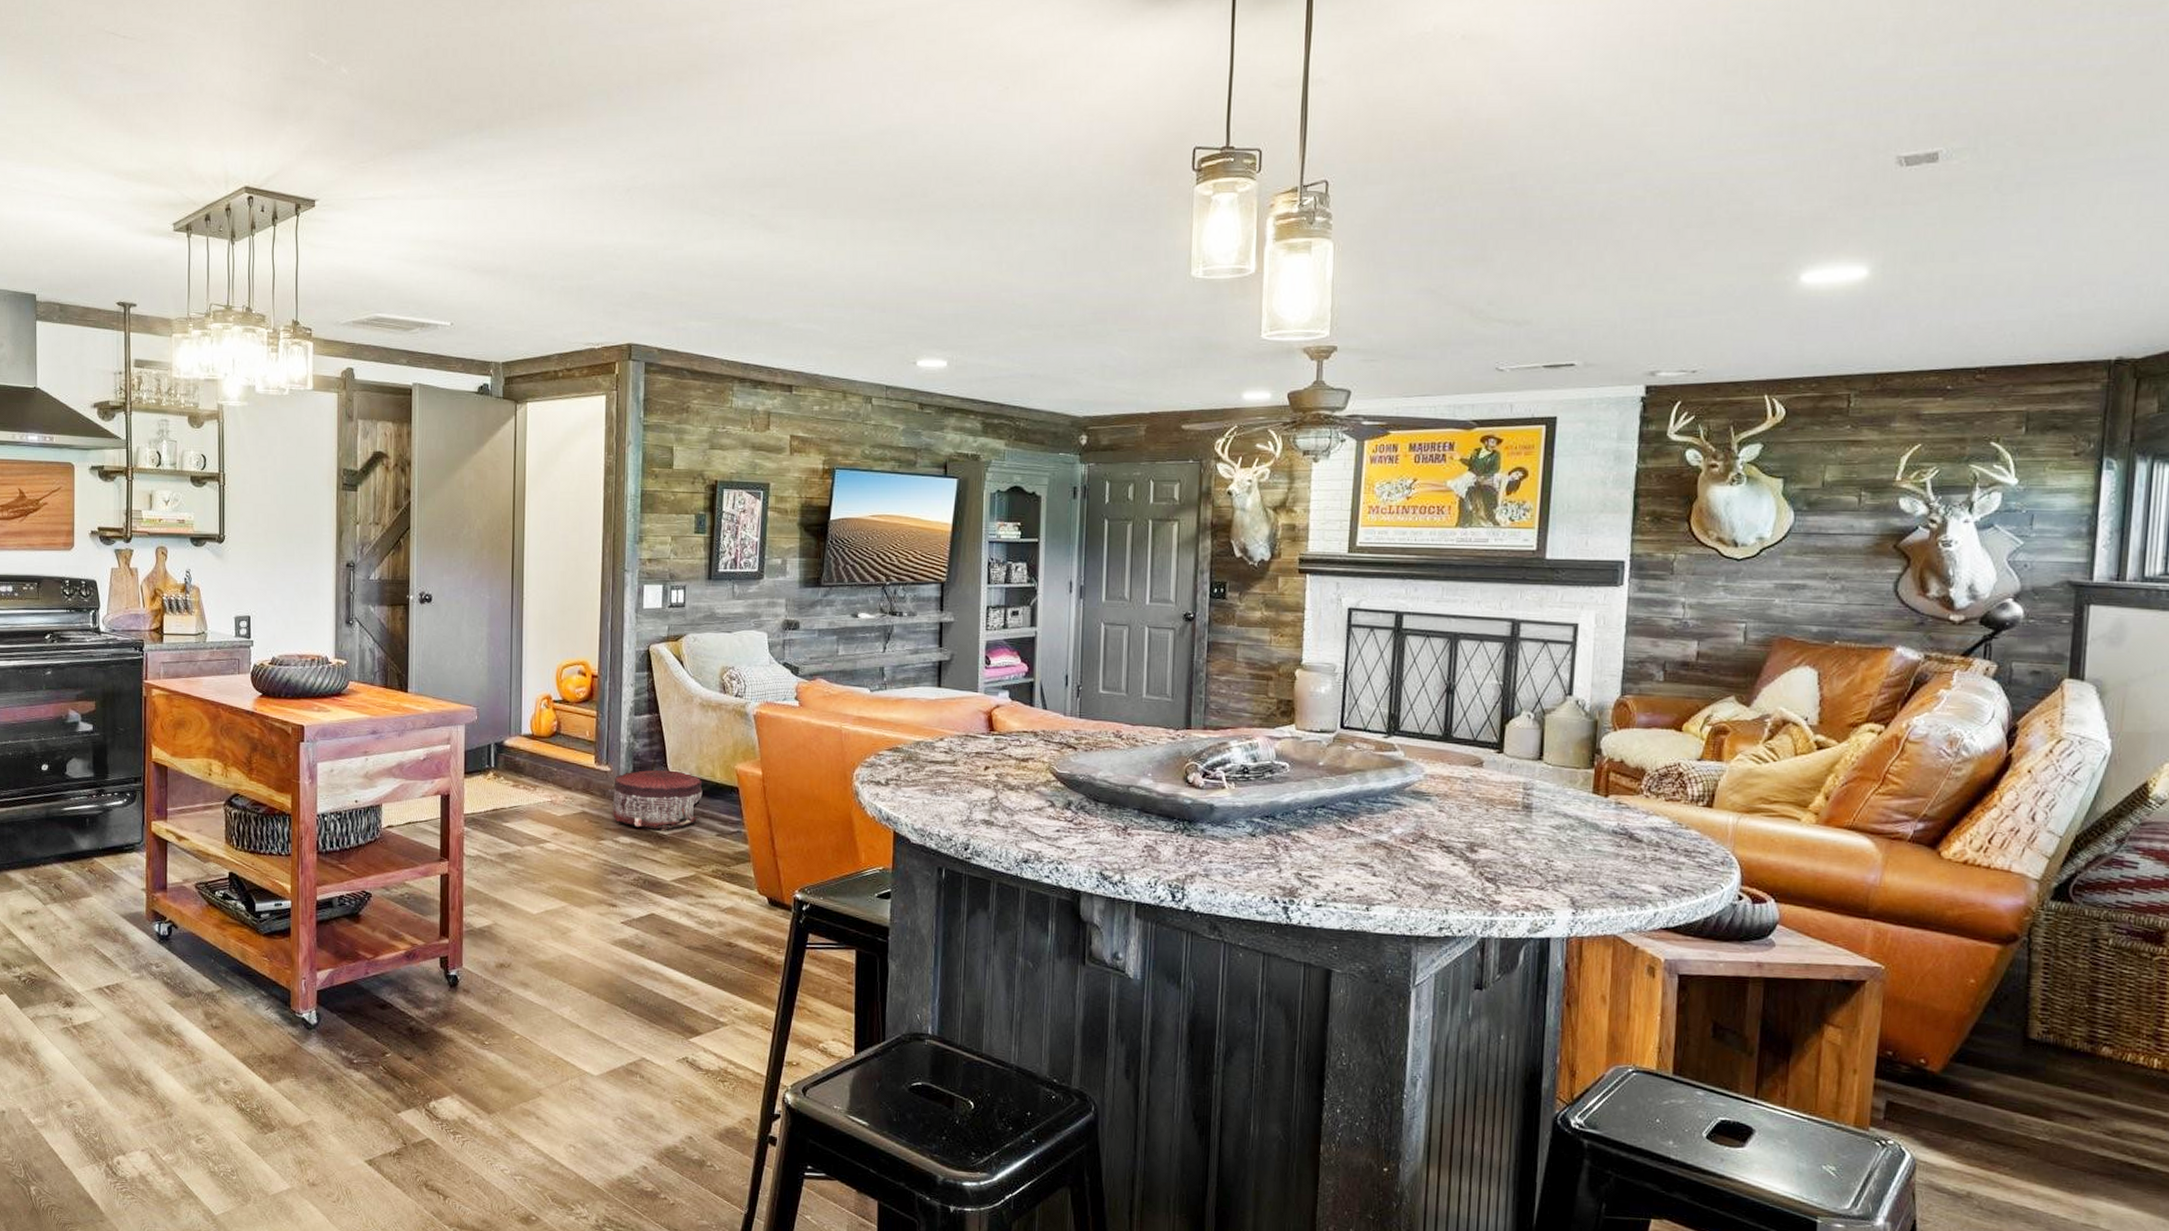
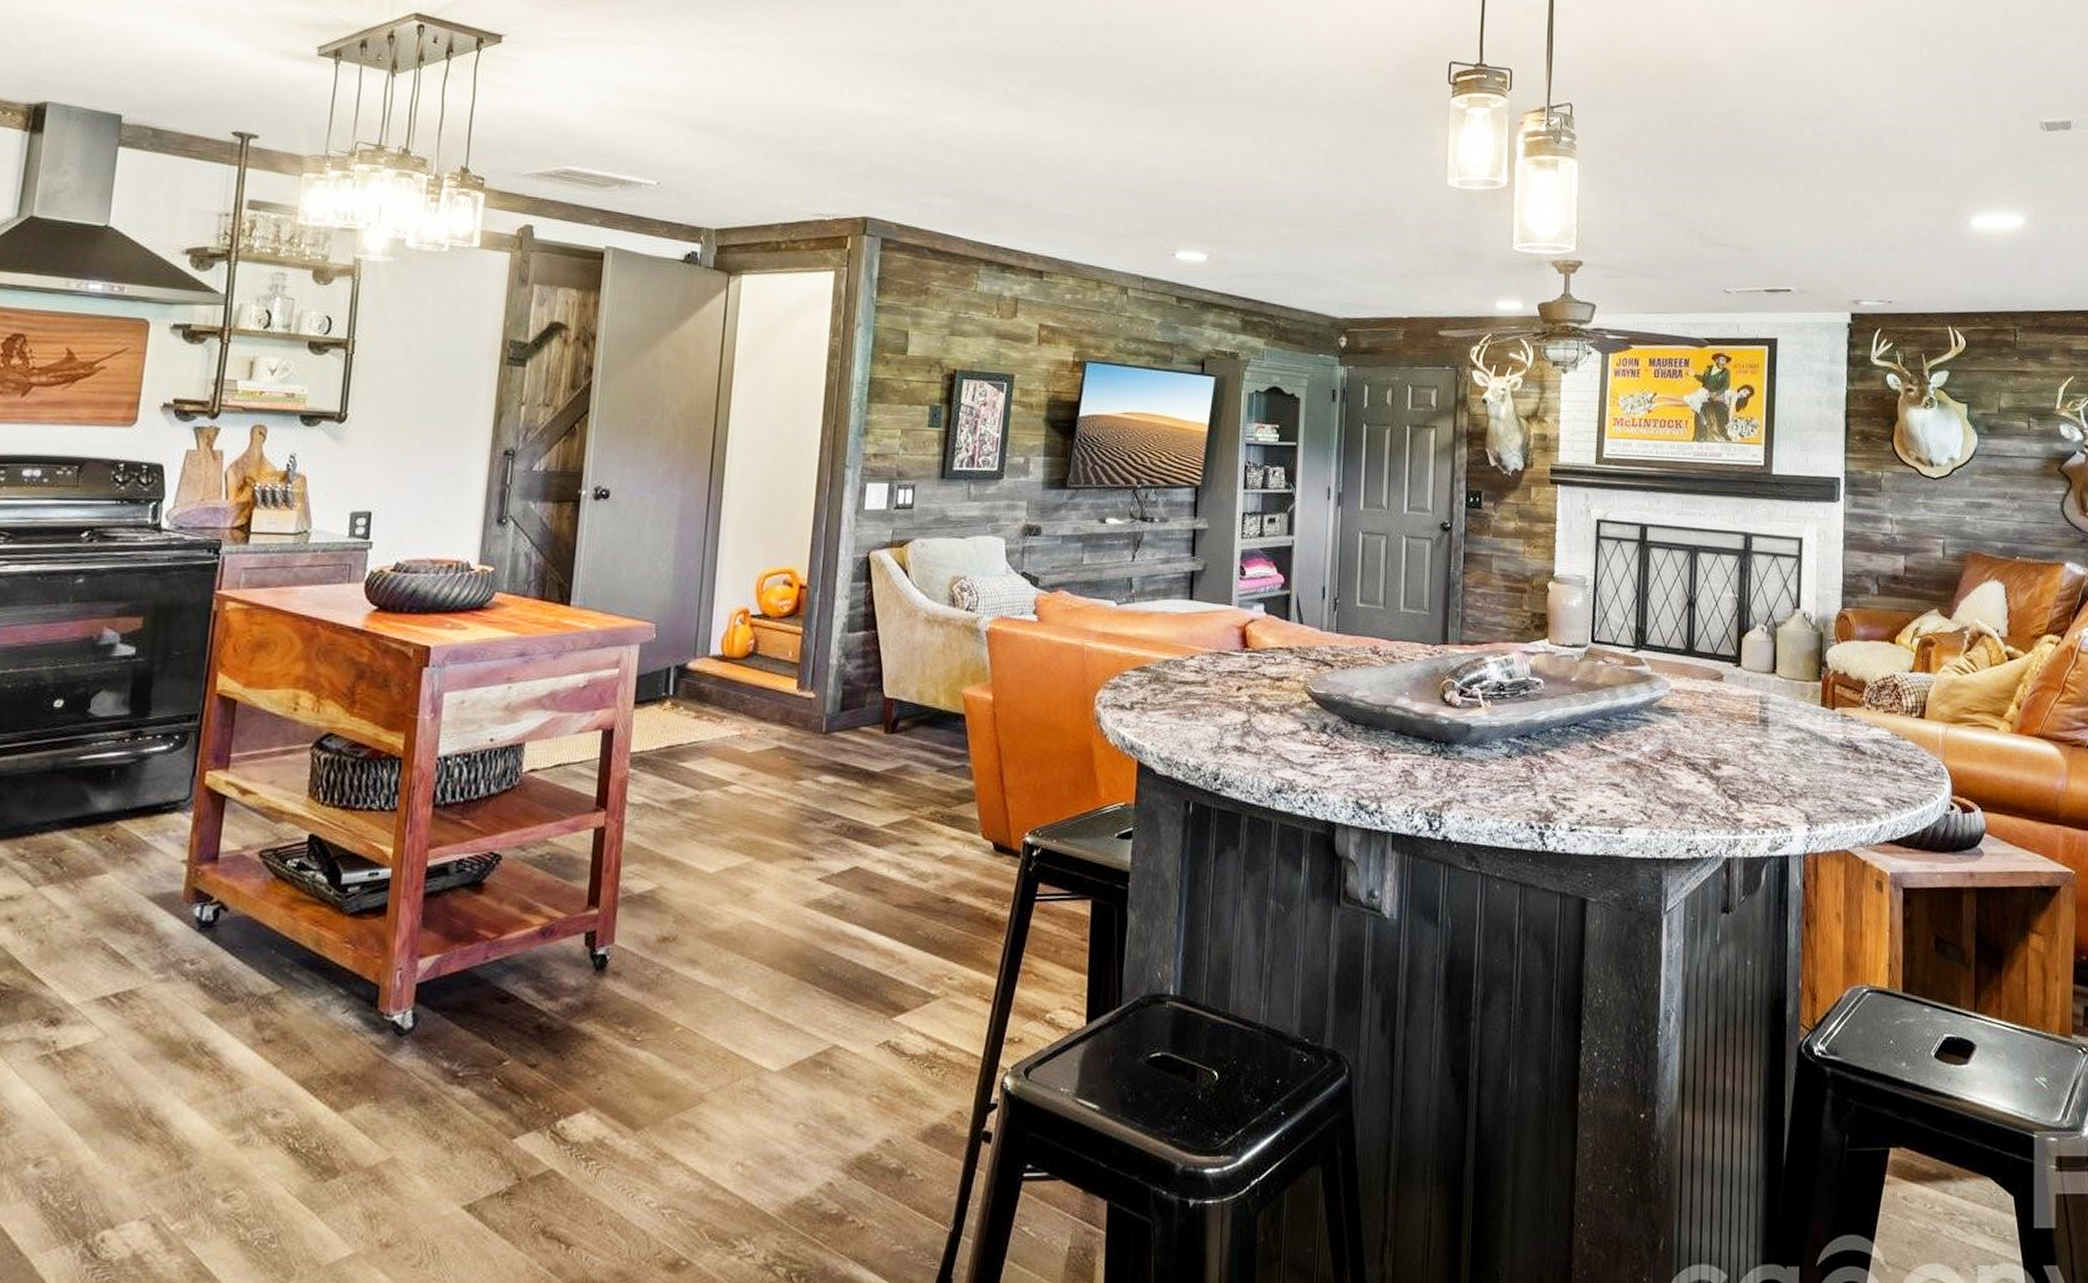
pouf: present [613,769,703,831] -> none [815,695,924,768]

